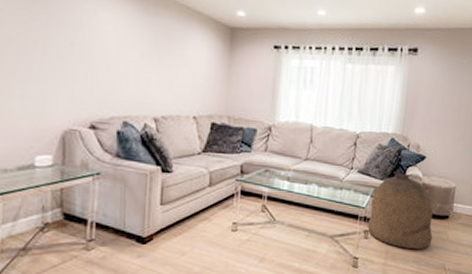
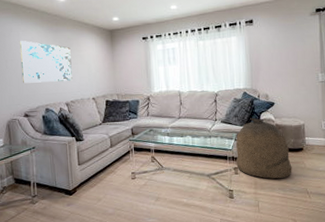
wall art: none [92,19,171,90] -> present [19,41,73,84]

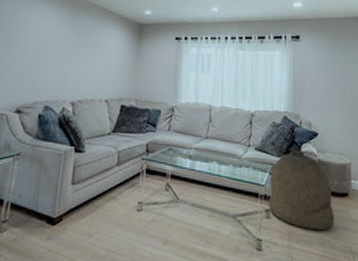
wall art: present [19,41,73,84] -> none [22,21,90,77]

